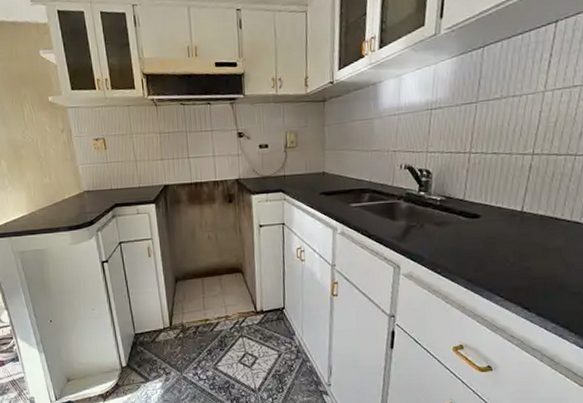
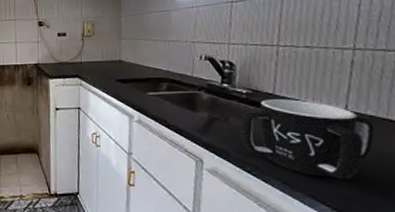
mug: none [433,204,543,273] -> present [239,99,375,180]

